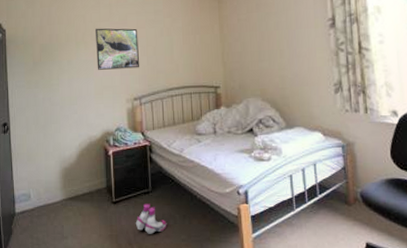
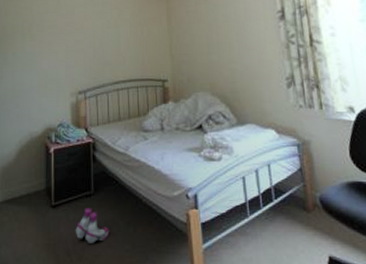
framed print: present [95,28,139,70] -> none [42,19,85,62]

